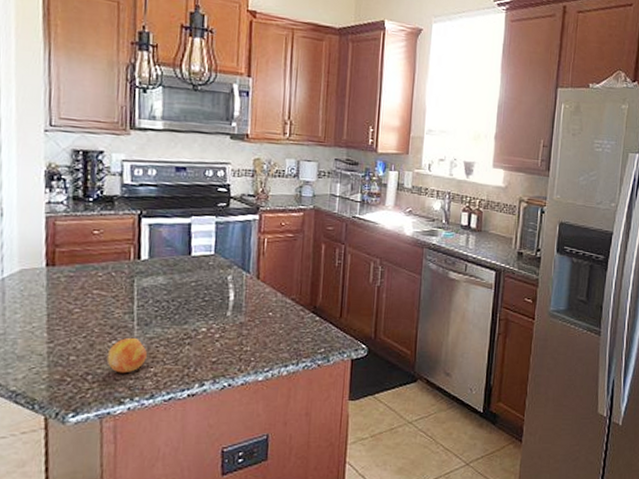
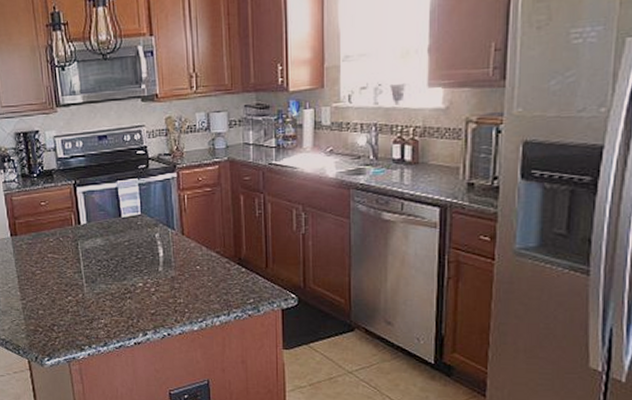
fruit: present [107,337,147,373] -> none [66,293,97,325]

